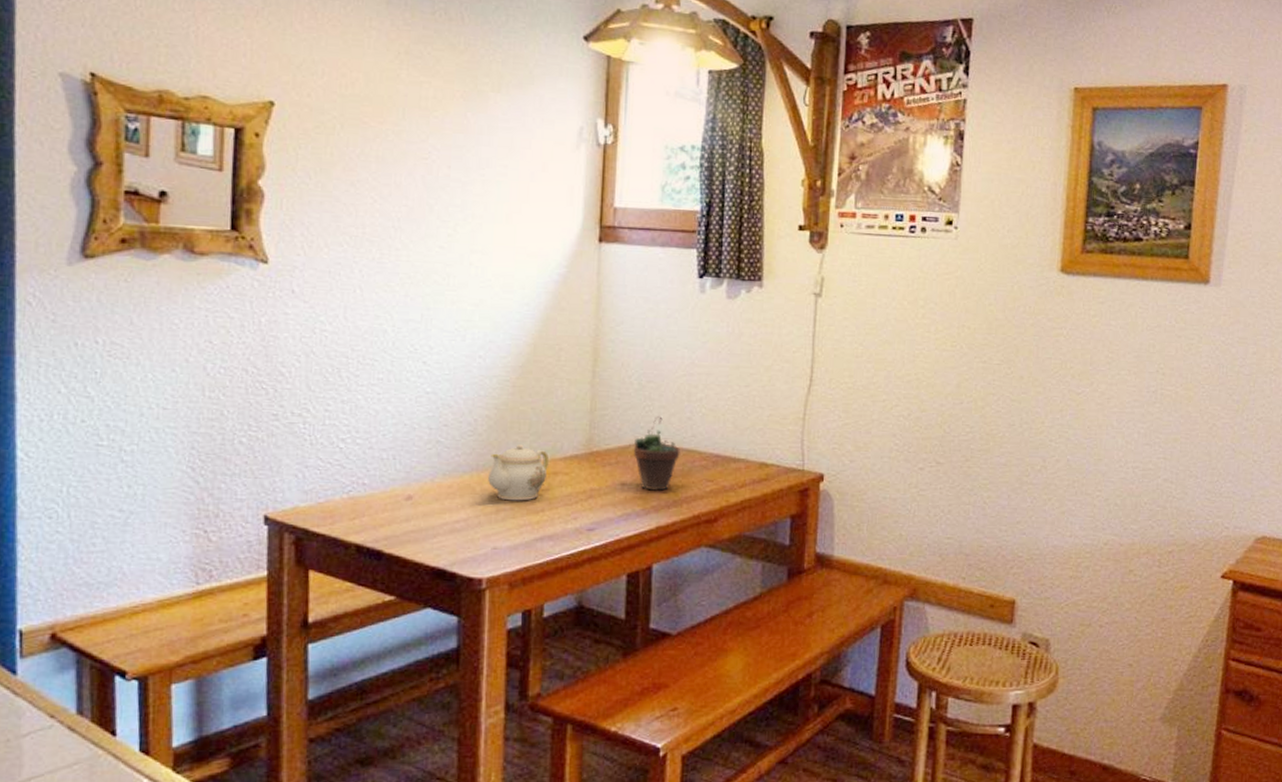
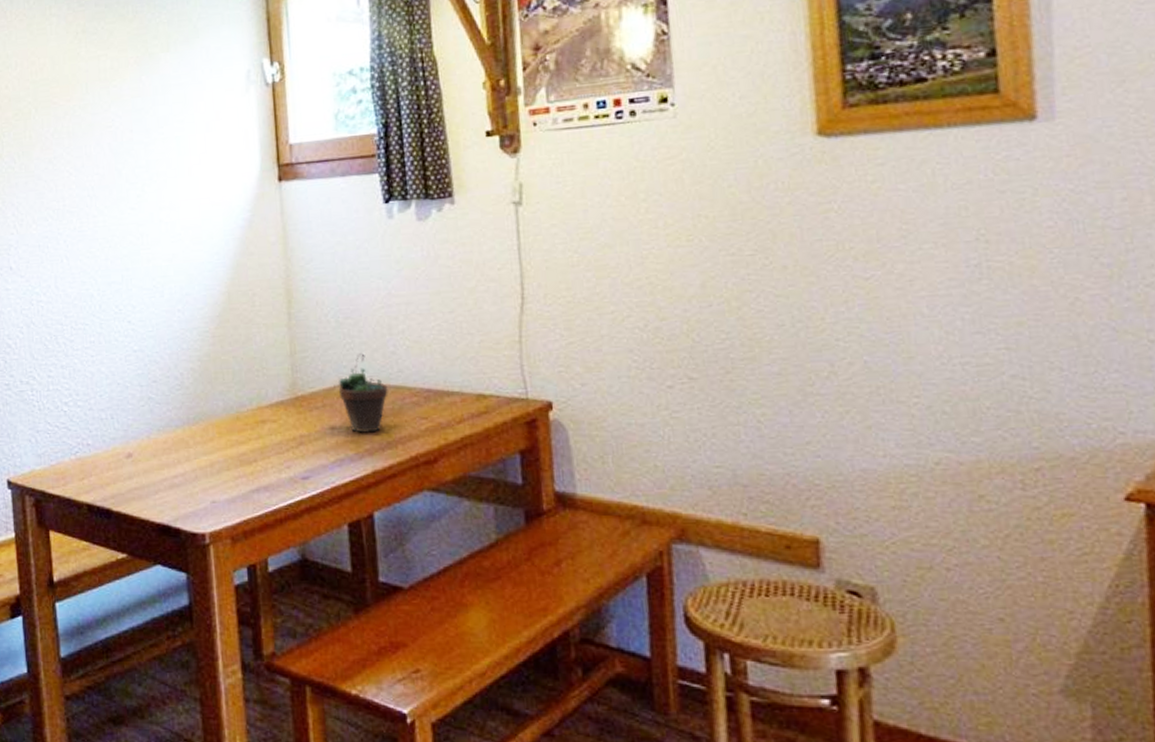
teapot: present [488,444,550,501] -> none [199,394,257,453]

